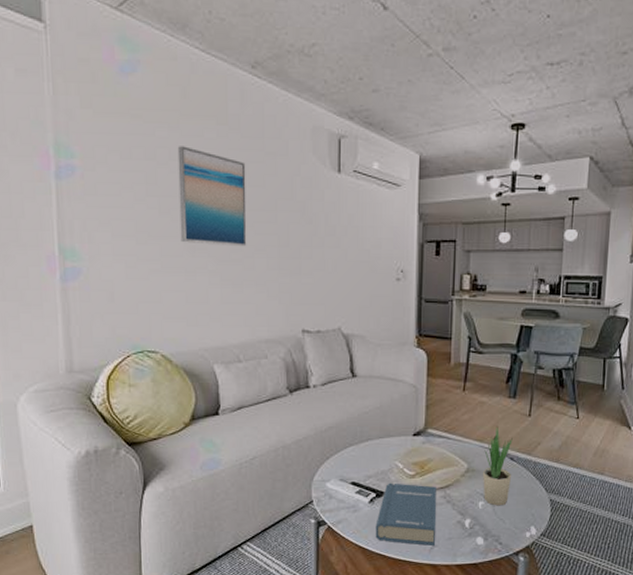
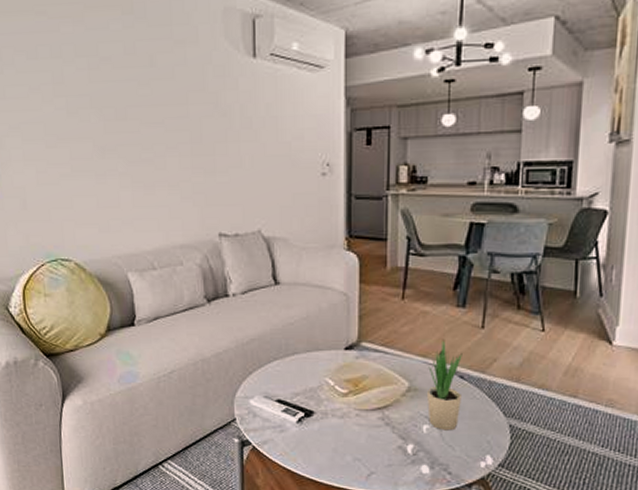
wall art: present [177,146,247,247] -> none [83,41,158,146]
hardback book: present [375,483,436,546] -> none [305,401,373,472]

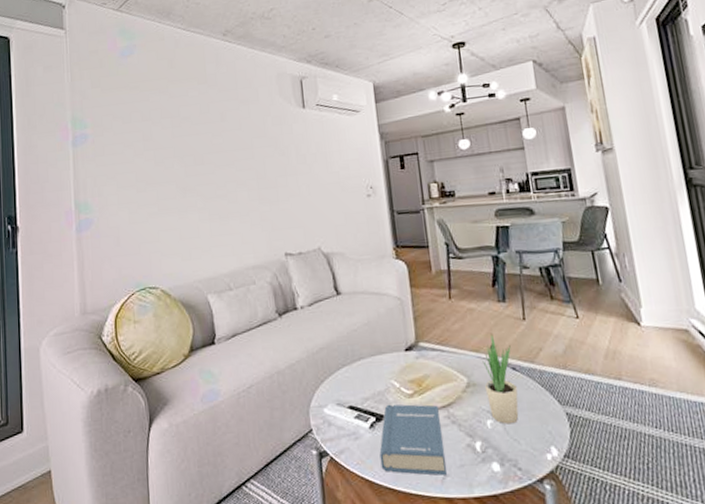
hardback book: none [305,401,373,472] -> present [379,404,446,476]

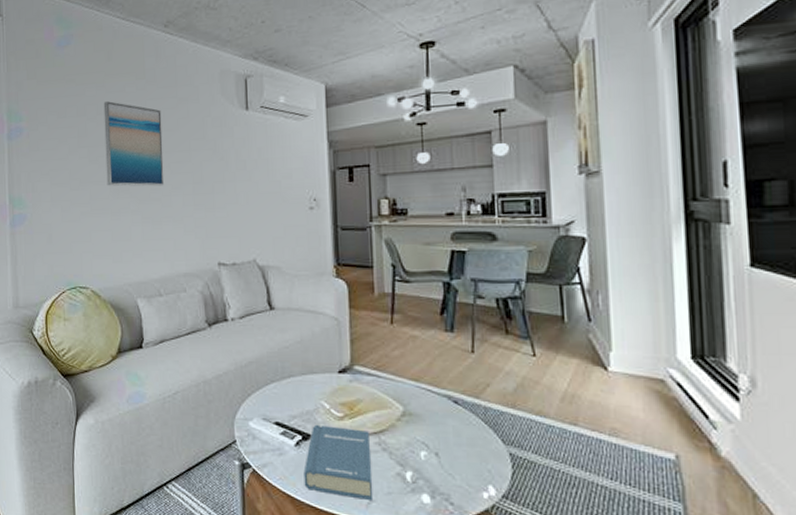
wall art: none [167,105,230,186] -> present [103,101,165,187]
potted plant: present [482,332,519,424] -> none [421,362,458,458]

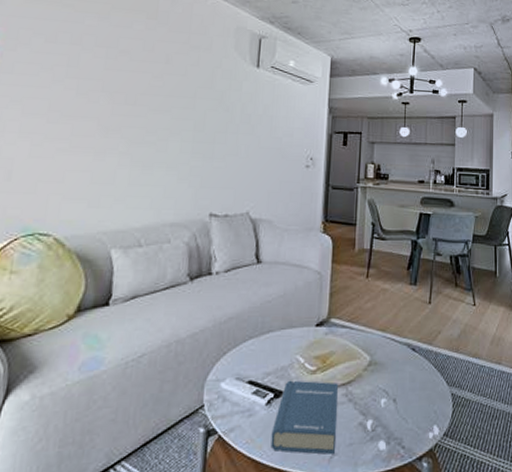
wall art: present [103,101,165,187] -> none [94,34,170,130]

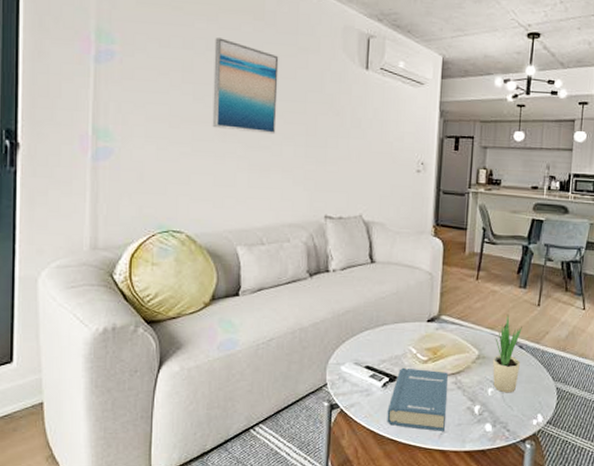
wall art: none [94,34,170,130] -> present [212,38,279,135]
potted plant: none [384,313,414,403] -> present [492,314,522,393]

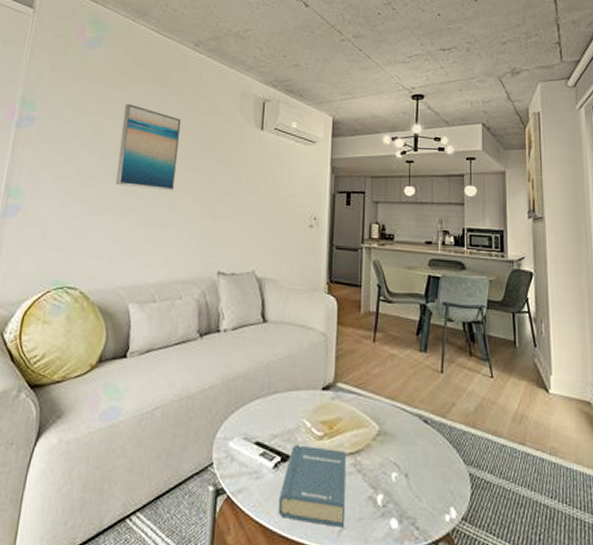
potted plant: present [492,314,522,393] -> none [394,381,427,479]

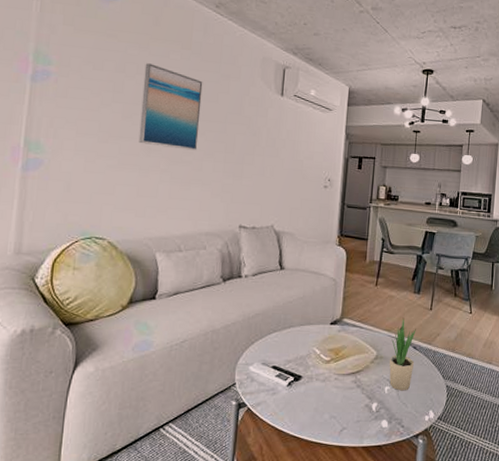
hardback book: present [278,444,346,527] -> none [291,367,348,428]
potted plant: none [394,381,427,479] -> present [389,317,416,391]

